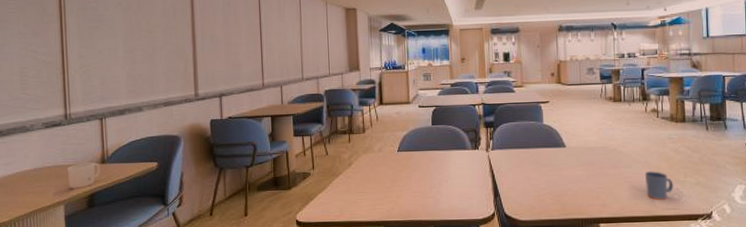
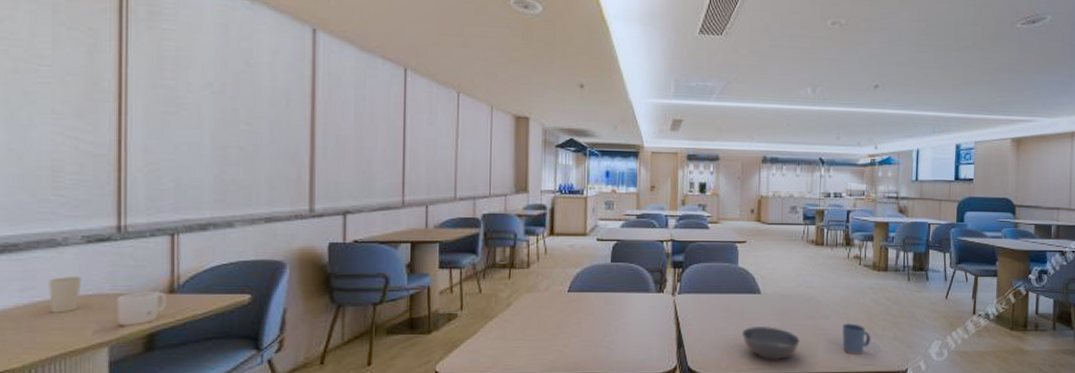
cup: none [23,153,44,181] -> present [49,277,82,313]
bowl: none [550,176,605,206] -> present [741,326,800,360]

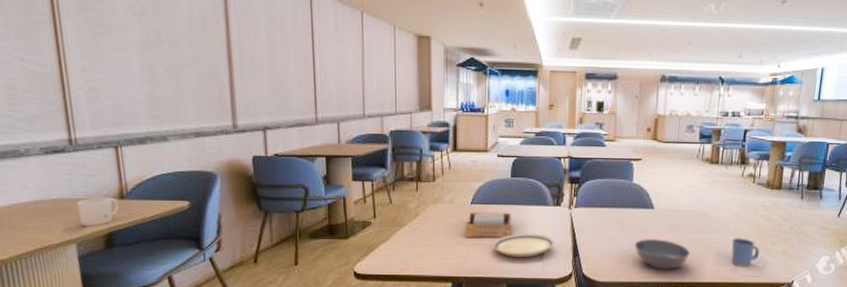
cup: present [49,277,82,313] -> none [19,183,46,214]
napkin holder: none [561,300,611,330] -> present [465,212,511,239]
plate: none [590,323,657,350] -> present [492,233,554,257]

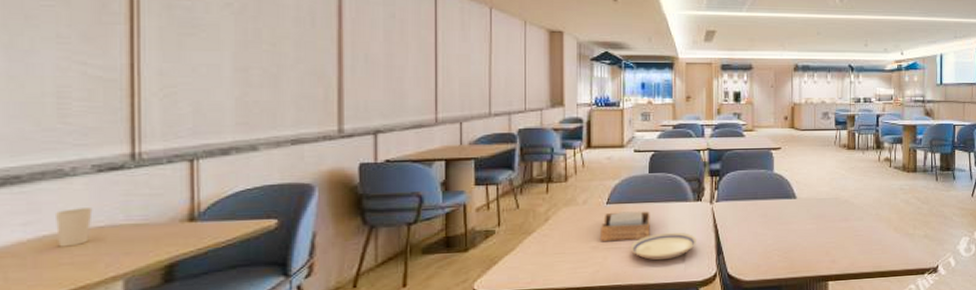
cup: none [19,183,46,214] -> present [56,208,93,247]
mug: present [76,197,120,226] -> none [131,220,188,258]
bowl: present [634,238,690,270] -> none [779,230,835,263]
mug: present [731,238,760,267] -> none [875,224,903,254]

